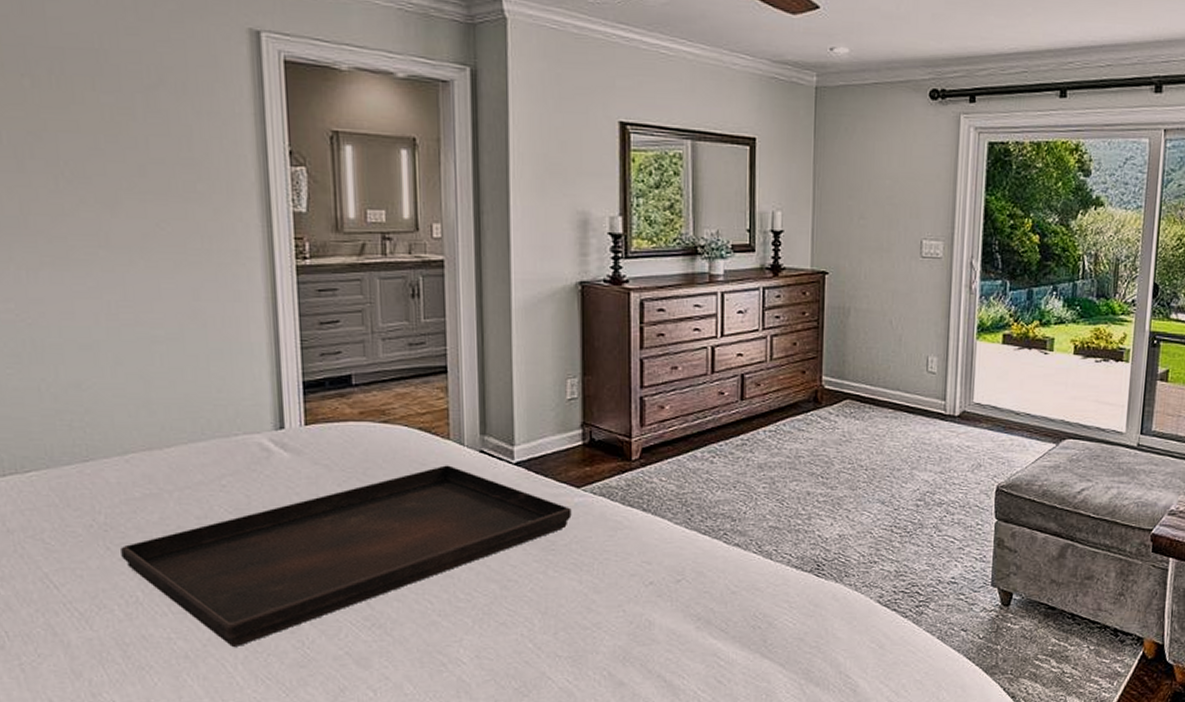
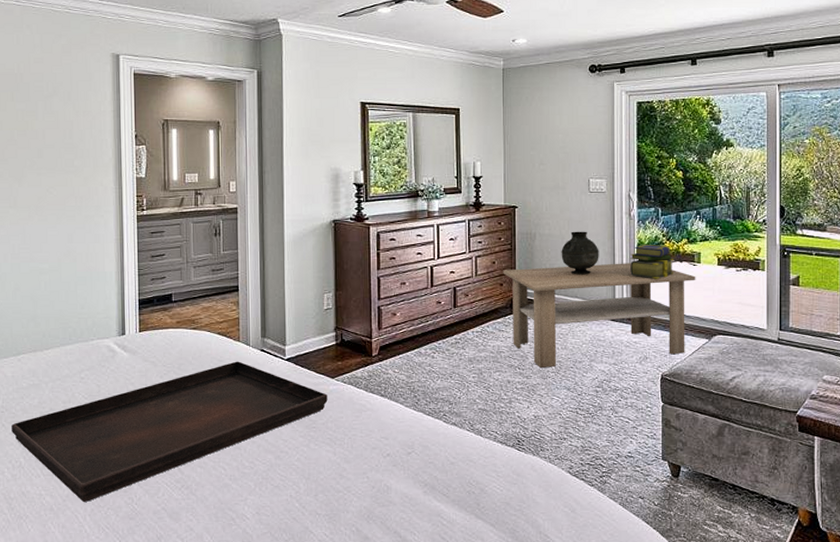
coffee table: none [806,348,1047,476] -> present [503,263,696,367]
vase: none [881,306,930,362] -> present [561,231,599,275]
stack of books: none [967,325,1022,370] -> present [630,244,674,279]

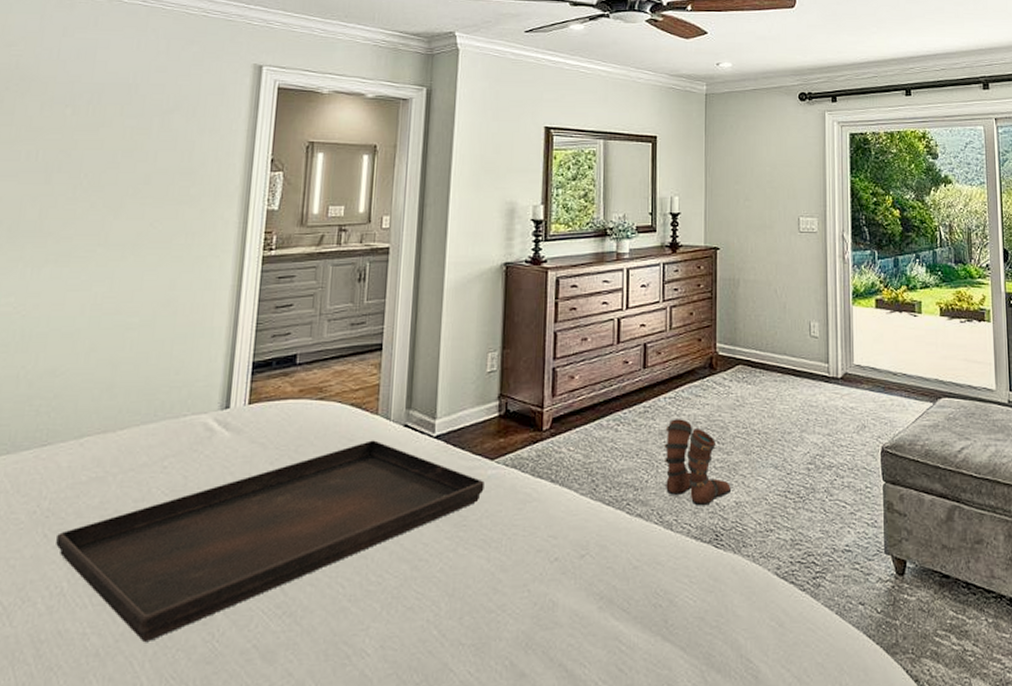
boots: none [473,349,531,418] -> present [664,419,732,506]
coffee table: present [503,263,696,367] -> none [701,313,917,441]
vase: present [561,231,599,275] -> none [768,277,811,328]
stack of books: present [630,244,674,279] -> none [845,291,894,332]

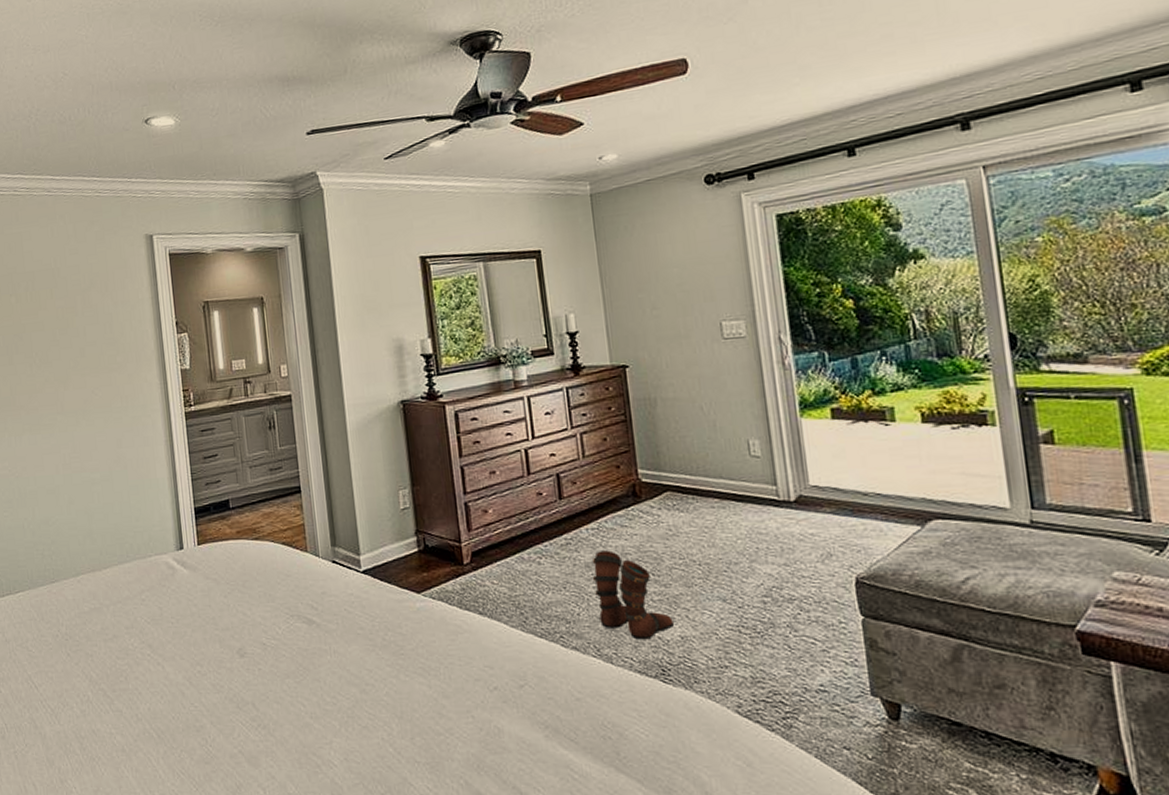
serving tray: present [56,440,485,641] -> none [76,575,416,742]

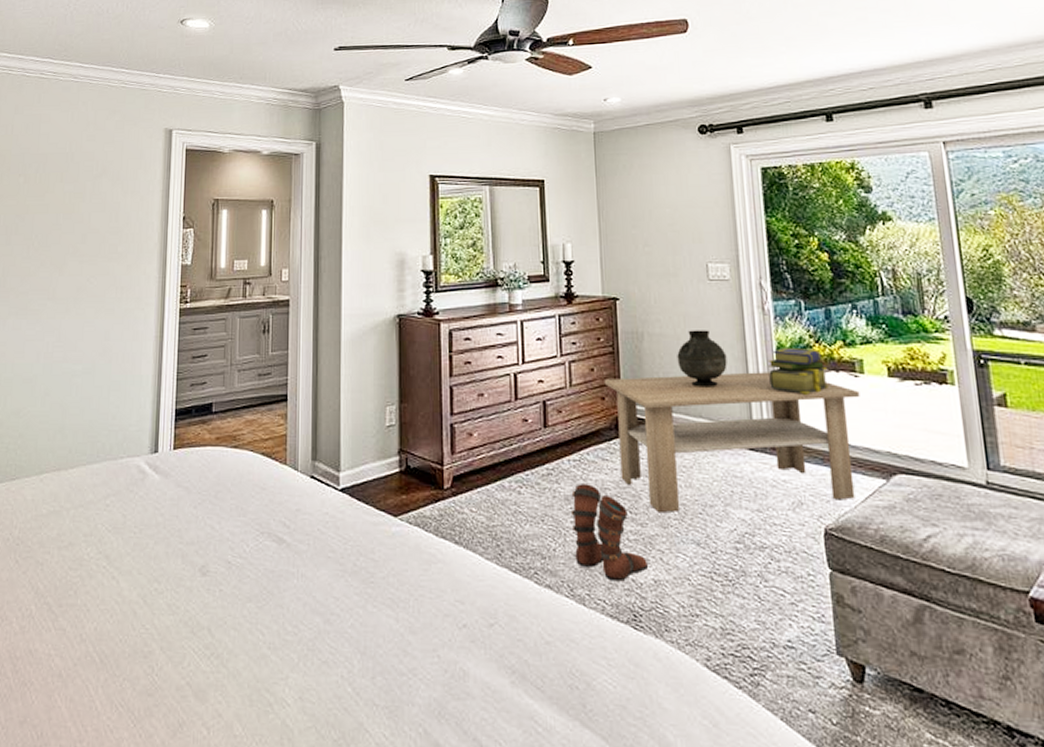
coffee table: none [618,428,892,572] -> present [604,372,860,512]
vase: none [693,390,747,449] -> present [677,330,727,387]
stack of books: none [790,400,858,448] -> present [768,347,830,395]

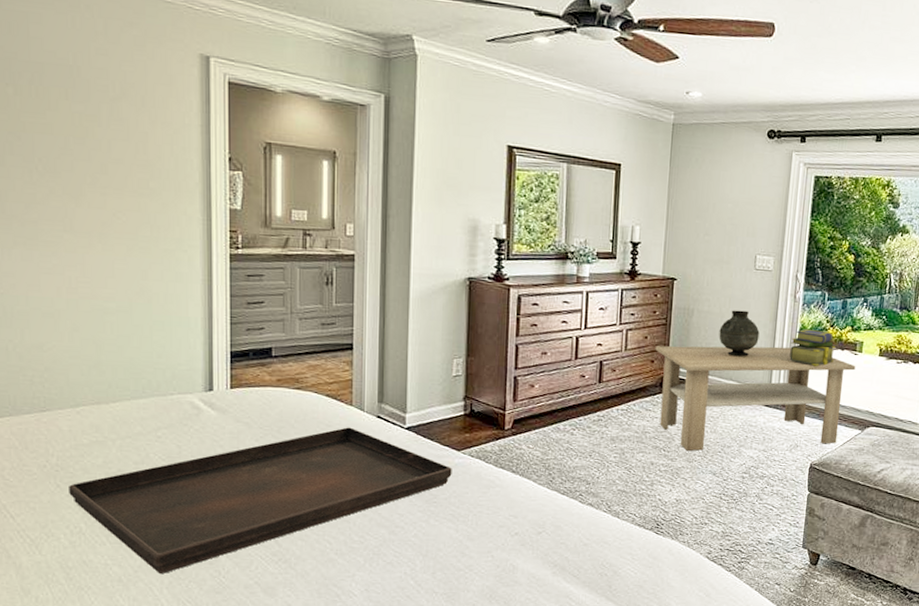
serving tray: none [25,490,389,668] -> present [69,427,452,573]
boots: present [570,484,649,582] -> none [614,428,674,501]

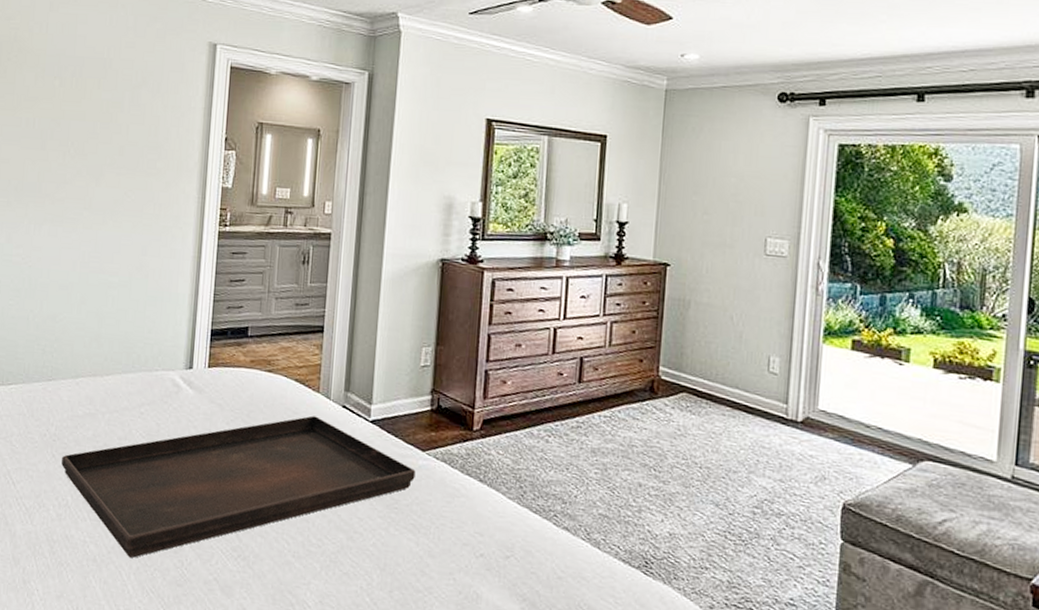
coffee table: present [655,346,856,451] -> none [644,342,902,479]
vase: present [719,310,760,357] -> none [721,303,772,361]
stack of books: present [789,328,836,366] -> none [812,329,874,377]

